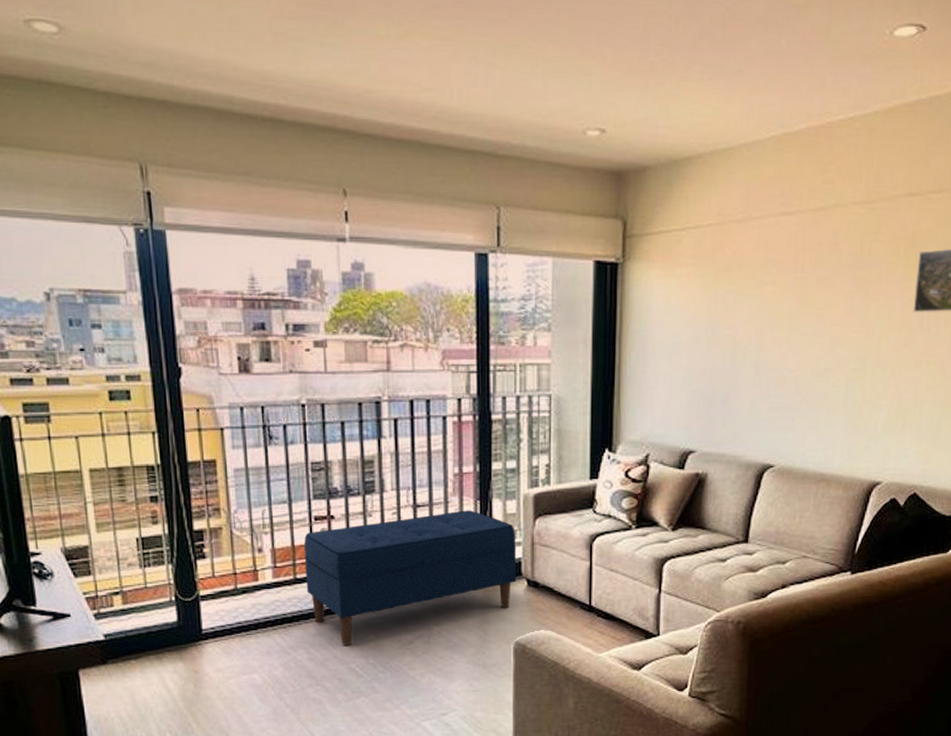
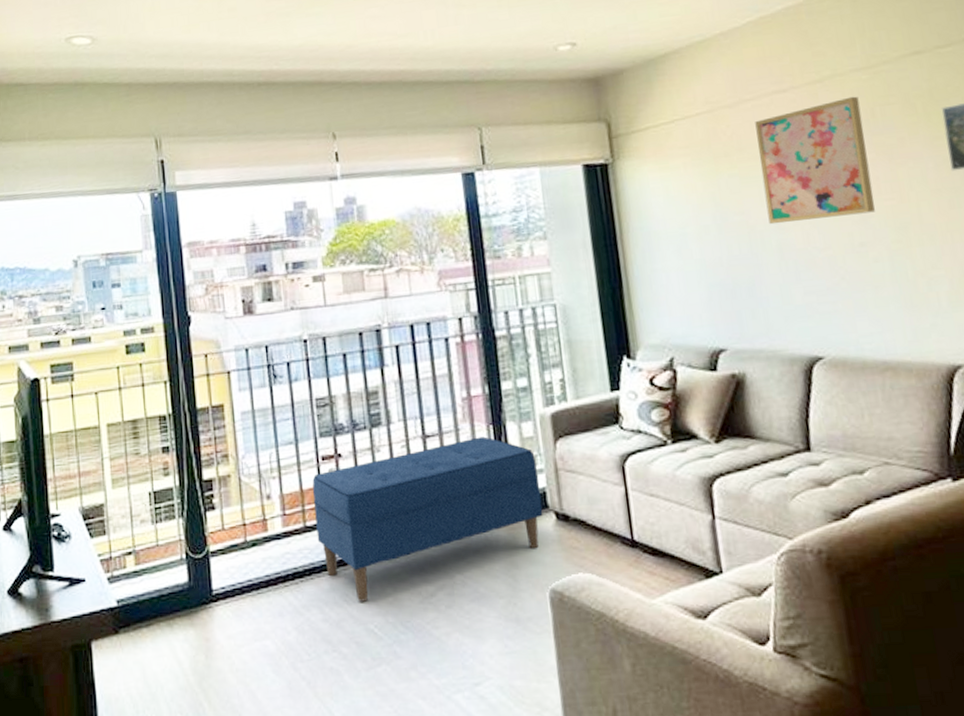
wall art: none [753,229,853,342] -> present [755,96,875,225]

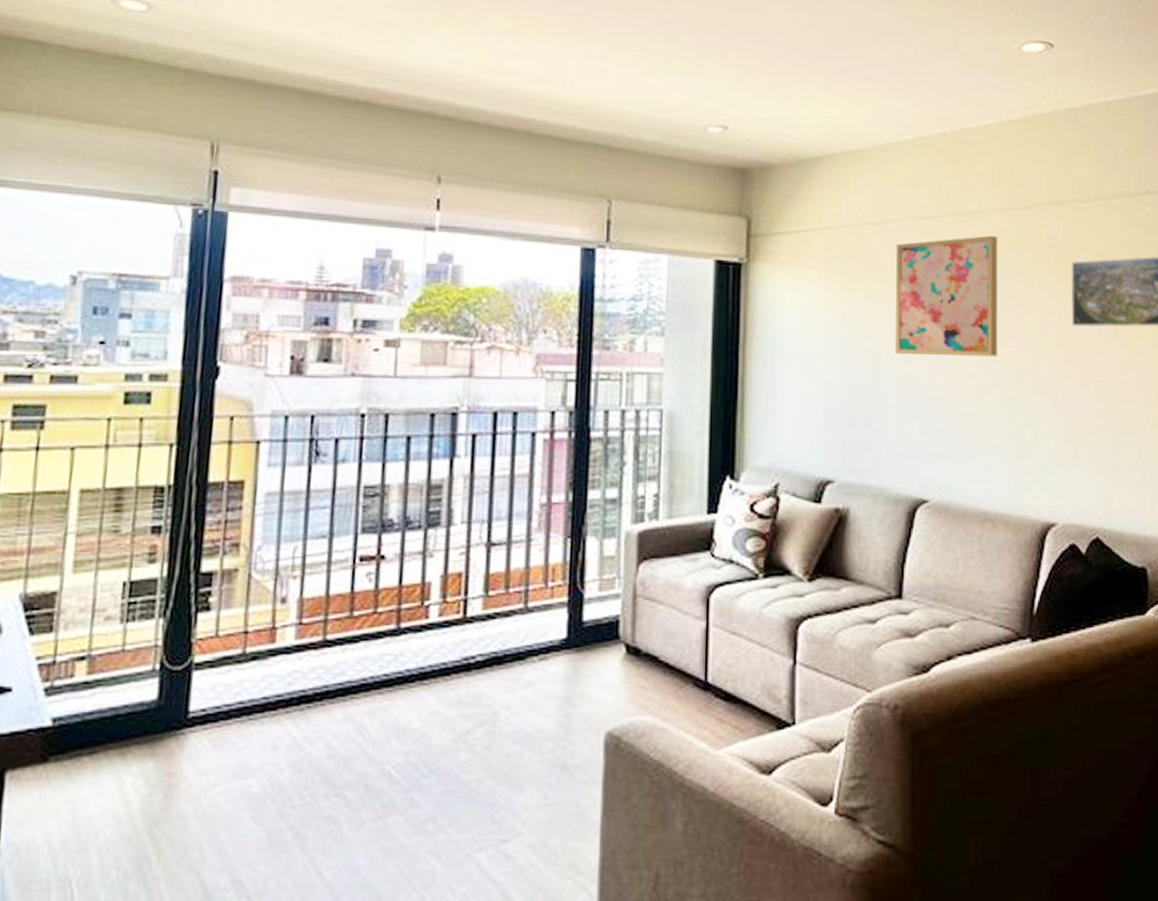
bench: present [312,436,543,602] -> none [337,551,614,737]

